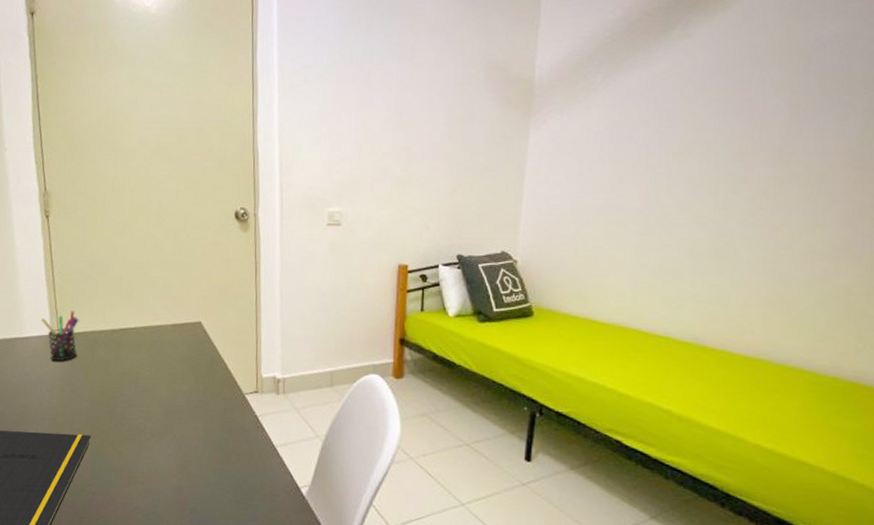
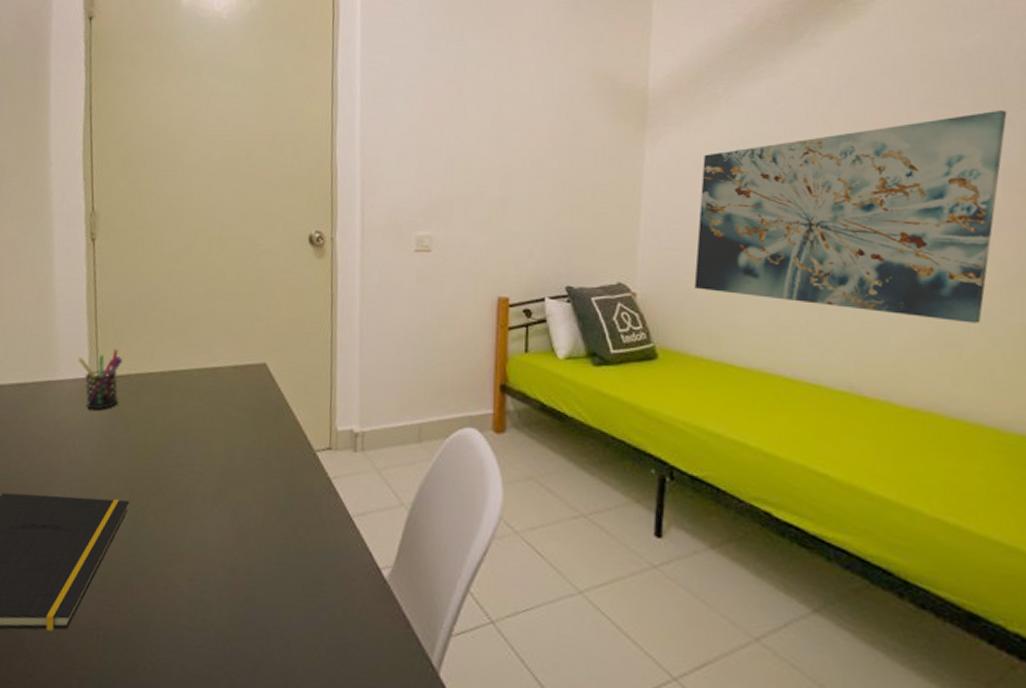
wall art: none [567,95,851,285] -> present [694,109,1007,323]

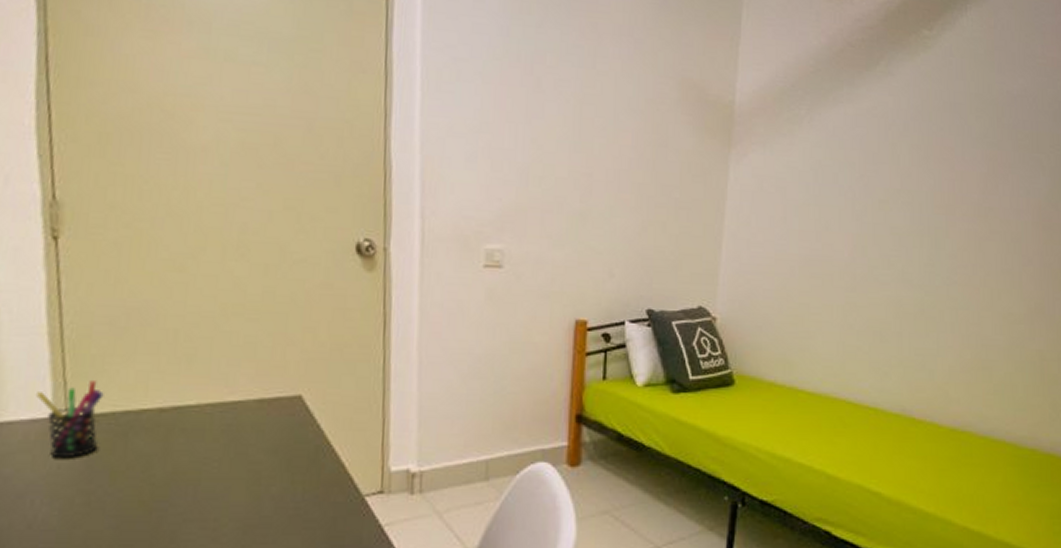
wall art: present [694,109,1007,323] -> none [771,152,1040,349]

